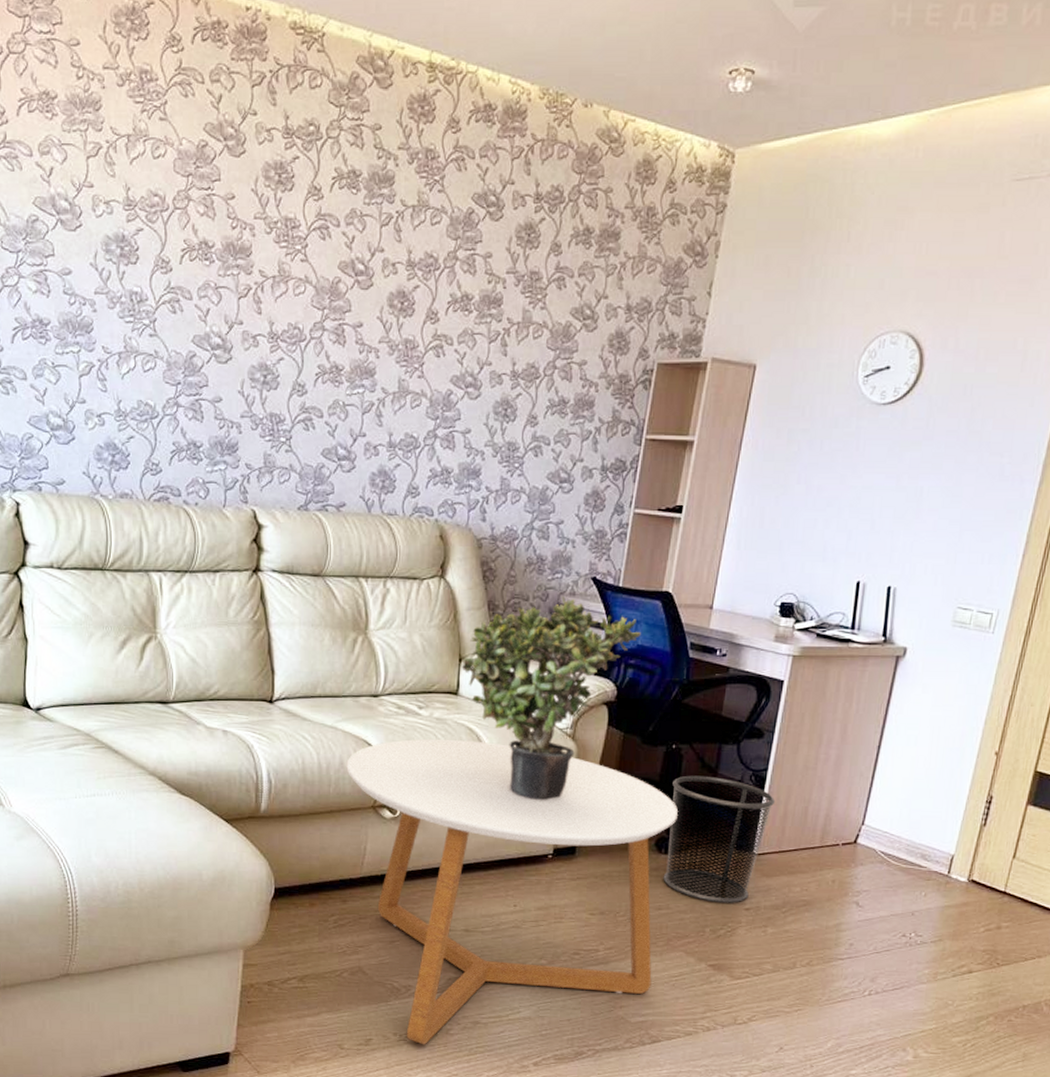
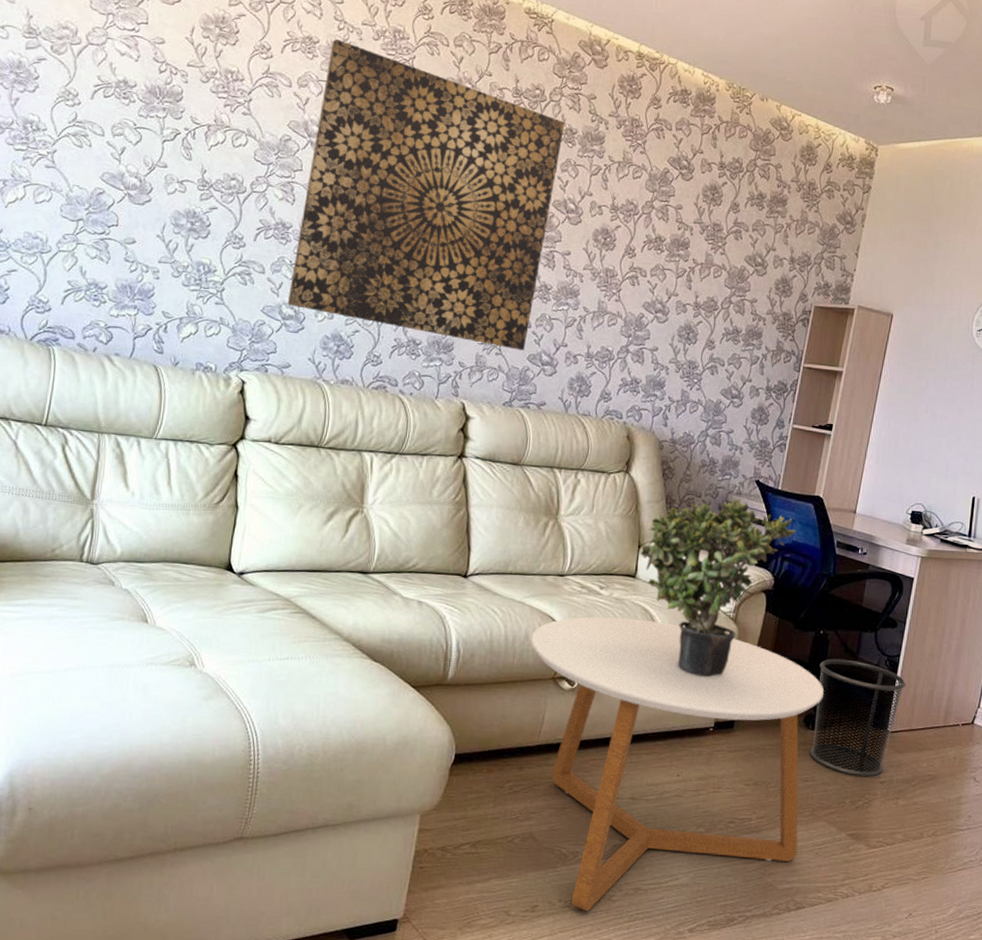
wall art: none [54,90,346,445] -> present [287,38,565,350]

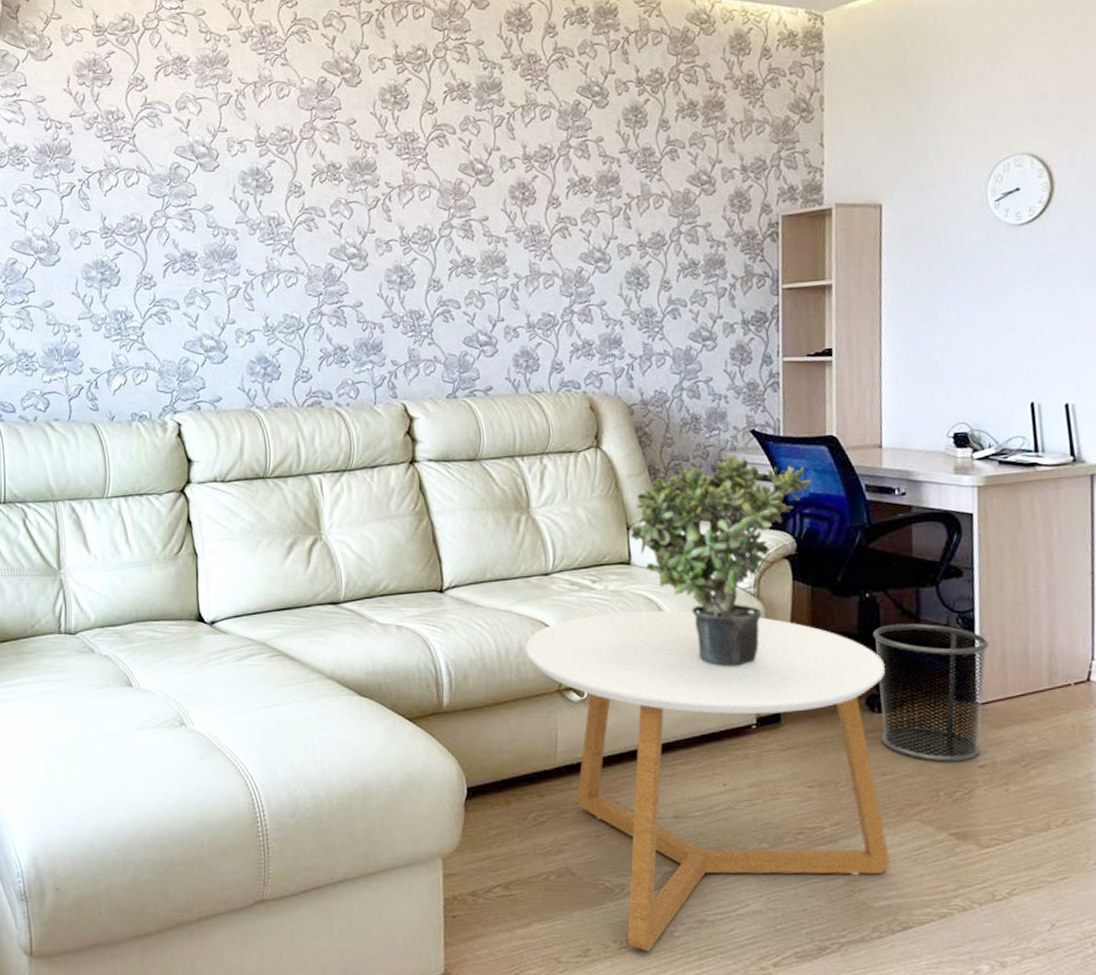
wall art: present [287,38,565,350] -> none [202,51,459,337]

